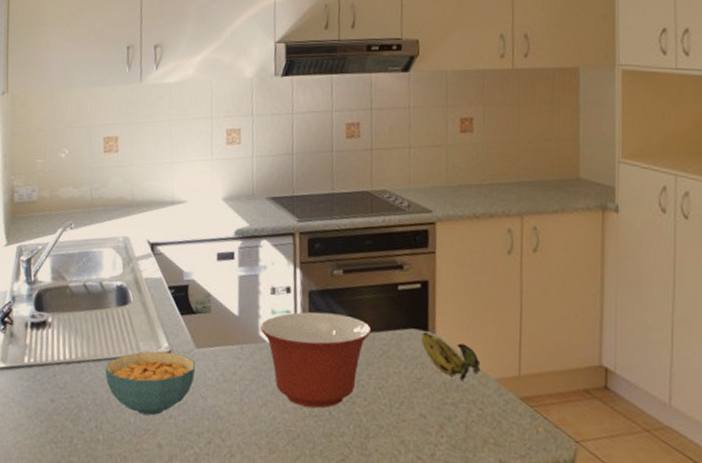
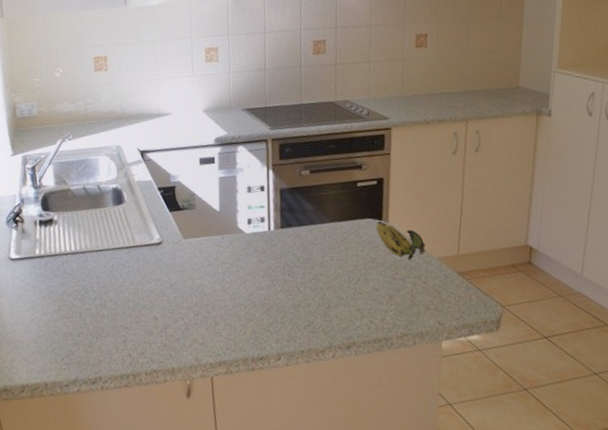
cereal bowl: present [105,351,195,416] -> none [106,242,183,295]
mixing bowl: present [259,312,372,408] -> none [238,206,334,285]

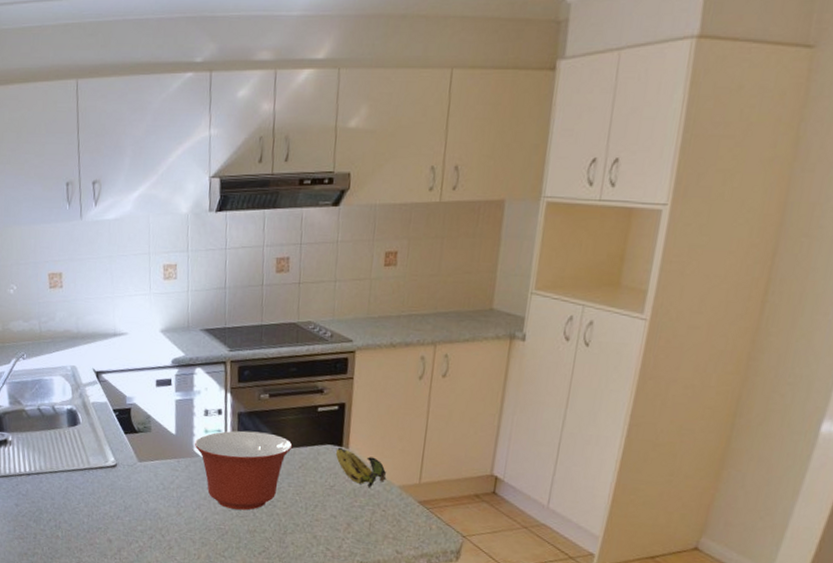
mixing bowl: none [238,206,334,285] -> present [194,430,293,510]

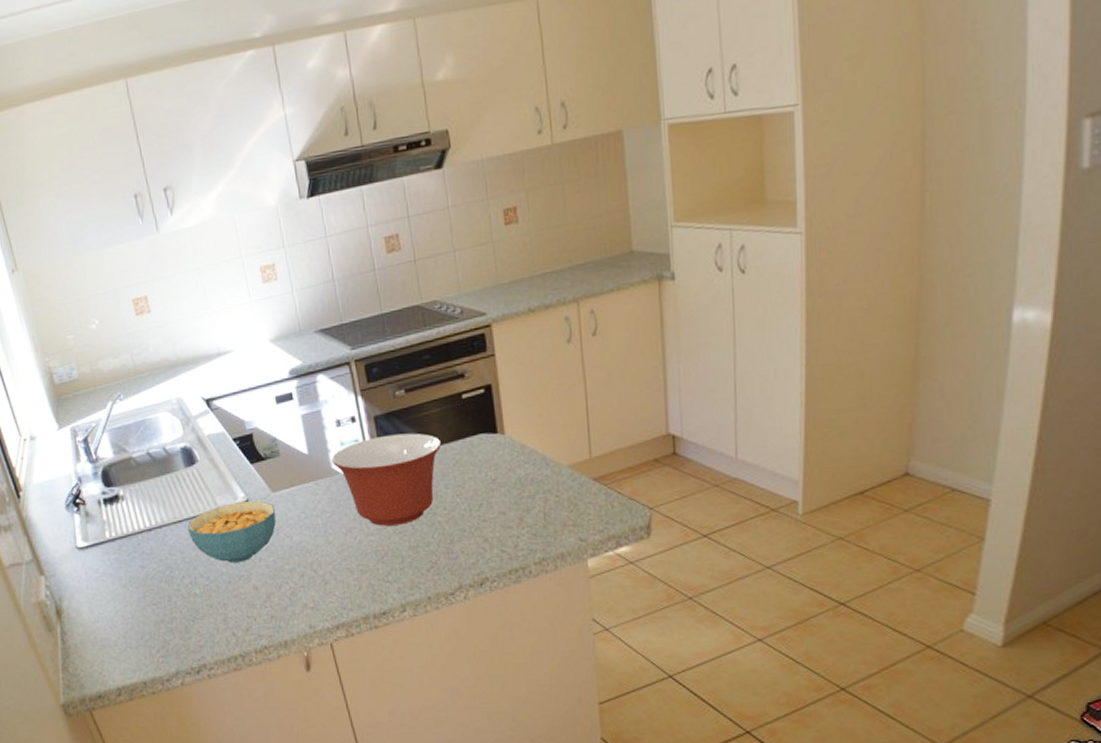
cereal bowl: none [60,464,138,517] -> present [187,501,276,563]
banana: present [335,447,387,489] -> none [490,434,553,475]

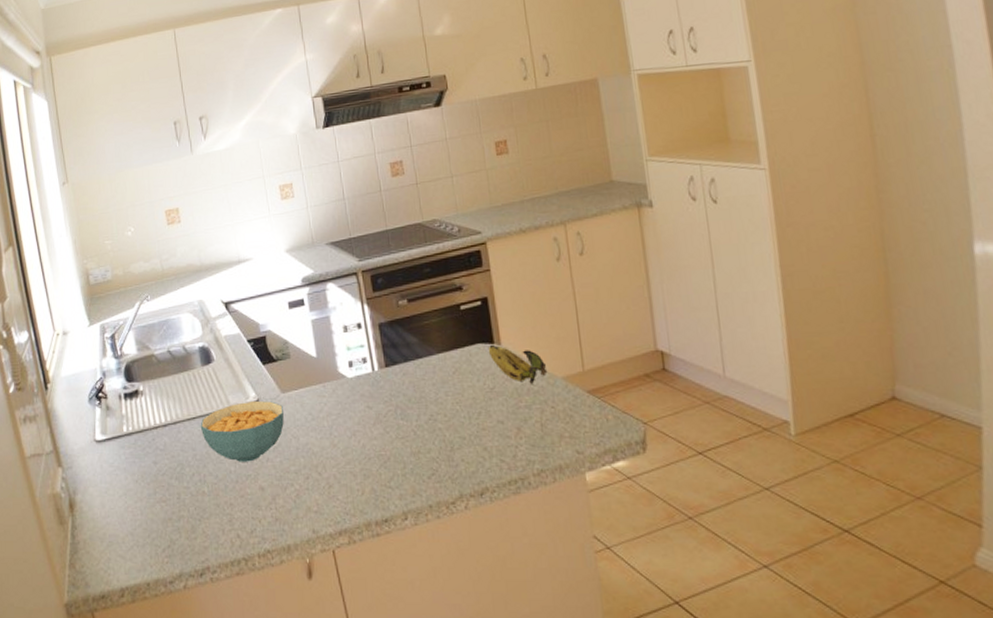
mixing bowl: present [331,433,442,526] -> none [337,340,442,431]
banana: none [490,434,553,475] -> present [488,344,548,385]

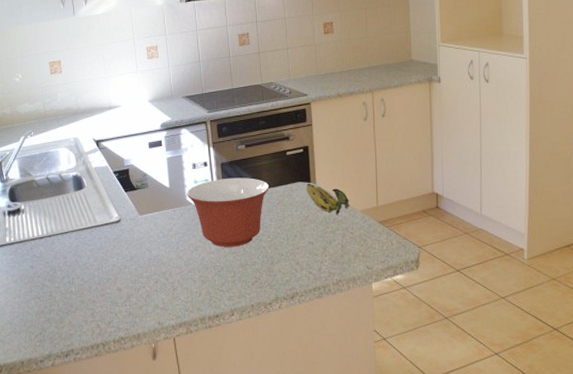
cereal bowl: present [200,400,284,462] -> none [71,220,140,268]
mixing bowl: none [337,340,442,431] -> present [186,178,270,247]

